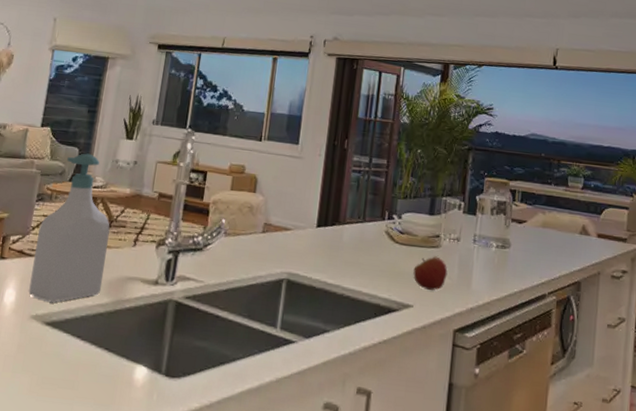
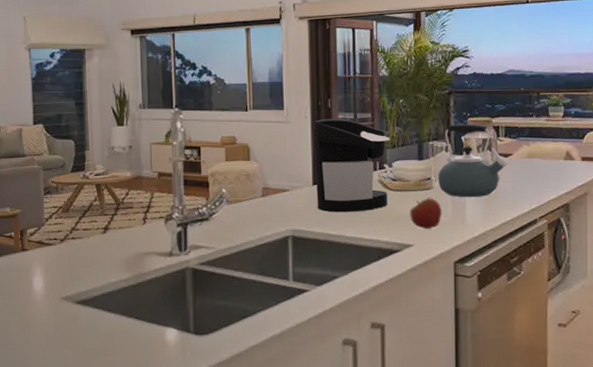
soap bottle: present [28,153,110,302] -> none [52,144,122,283]
coffee maker: none [317,159,403,263] -> present [313,119,390,213]
kettle: none [446,182,521,263] -> present [437,124,508,197]

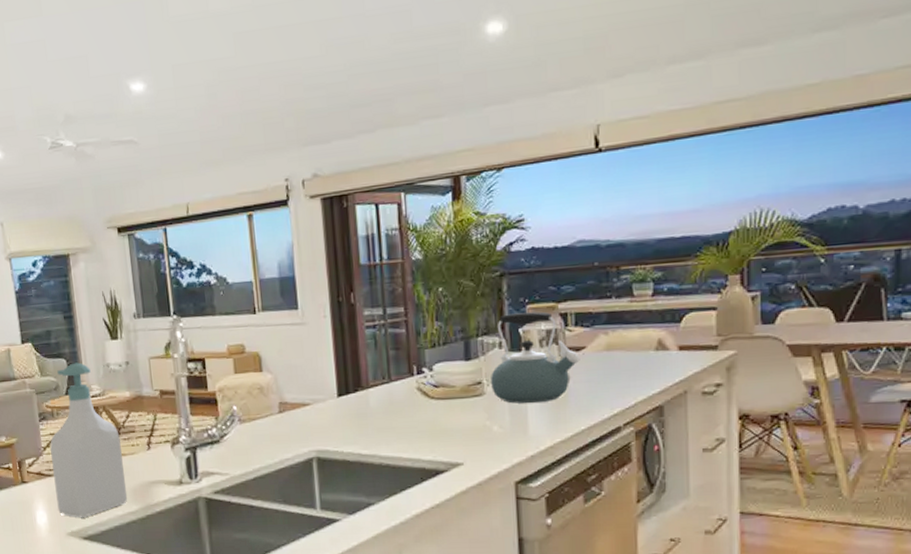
soap bottle: none [52,144,122,283] -> present [50,362,128,517]
coffee maker: present [313,119,390,213] -> none [334,315,430,428]
apple: present [410,197,442,229] -> none [457,405,498,444]

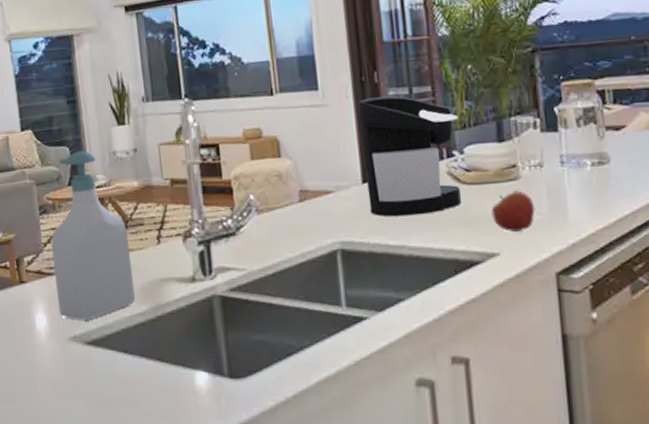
coffee maker: none [334,315,430,428] -> present [357,95,462,217]
apple: none [457,405,498,444] -> present [491,190,535,232]
kettle: present [490,312,580,404] -> none [525,89,621,188]

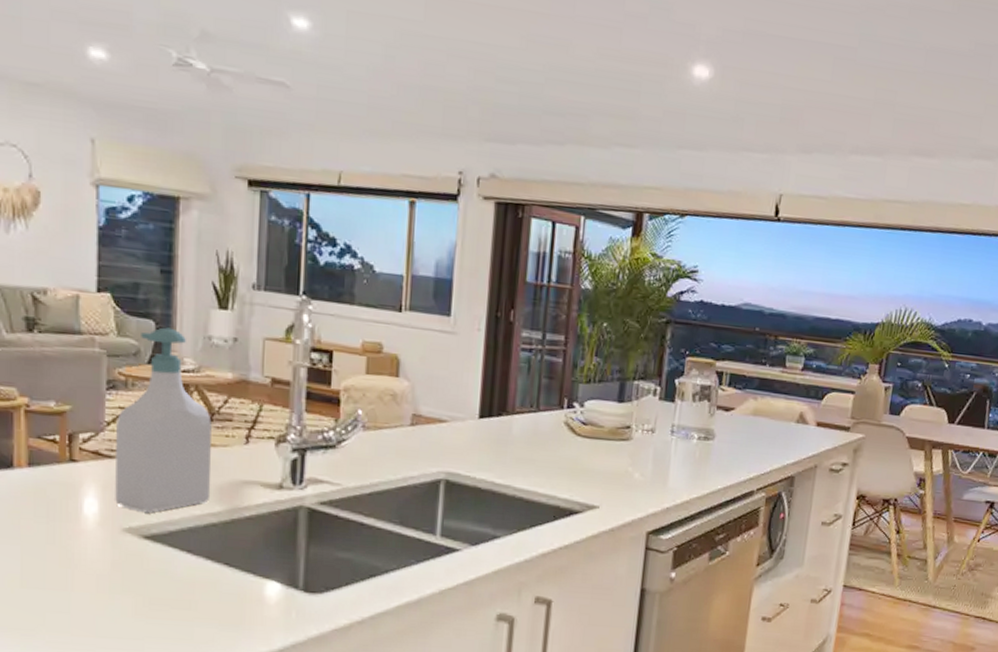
coffee maker: present [357,95,462,217] -> none [481,335,586,459]
apple: present [491,190,535,232] -> none [599,450,640,489]

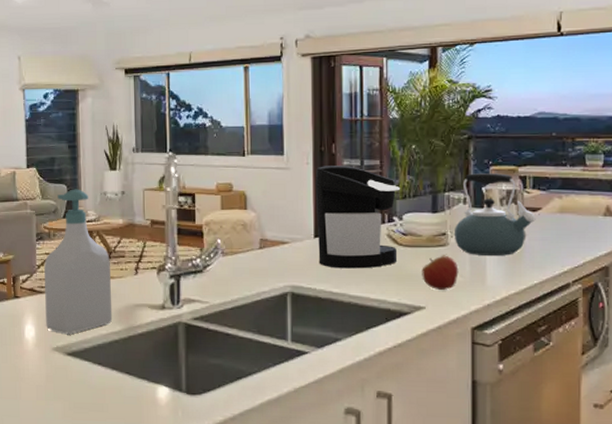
coffee maker: none [481,335,586,459] -> present [315,166,401,269]
apple: none [599,450,640,489] -> present [422,255,459,290]
kettle: none [639,362,728,457] -> present [453,173,536,256]

